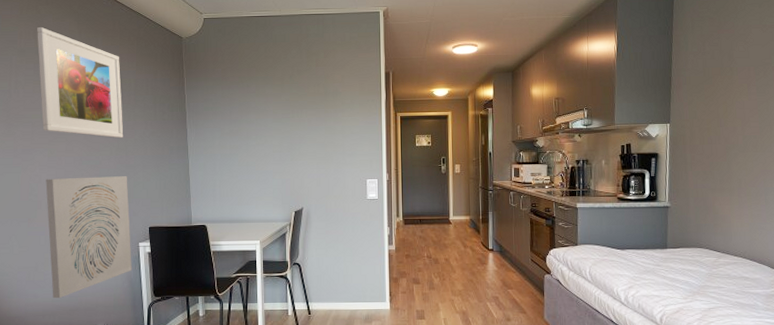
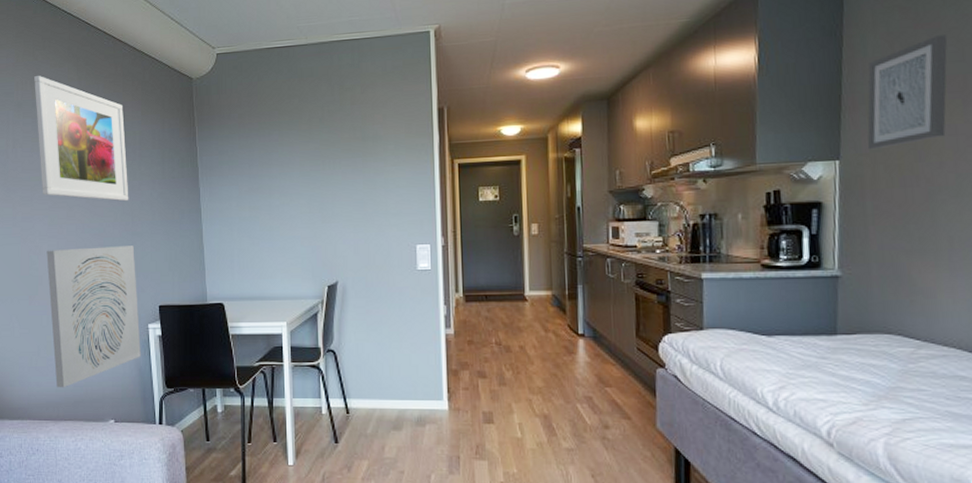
wall art: none [688,39,739,117] -> present [867,35,948,150]

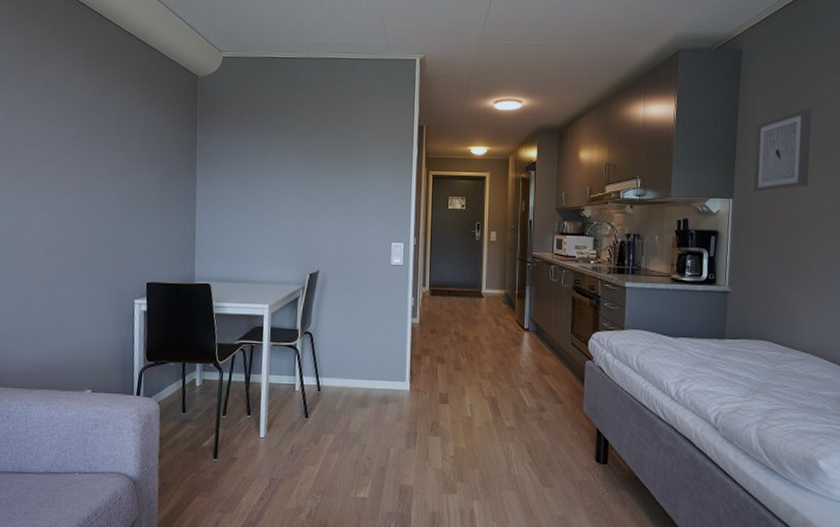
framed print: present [34,76,129,202] -> none [38,57,129,183]
wall art: present [46,246,141,388] -> none [34,223,127,357]

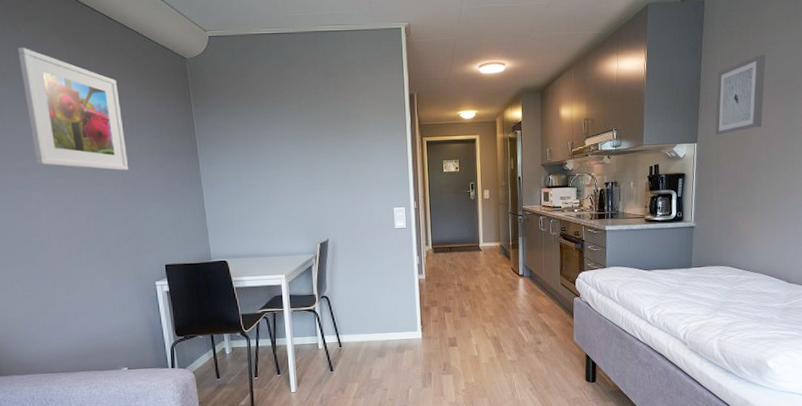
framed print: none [38,57,129,183] -> present [18,48,129,171]

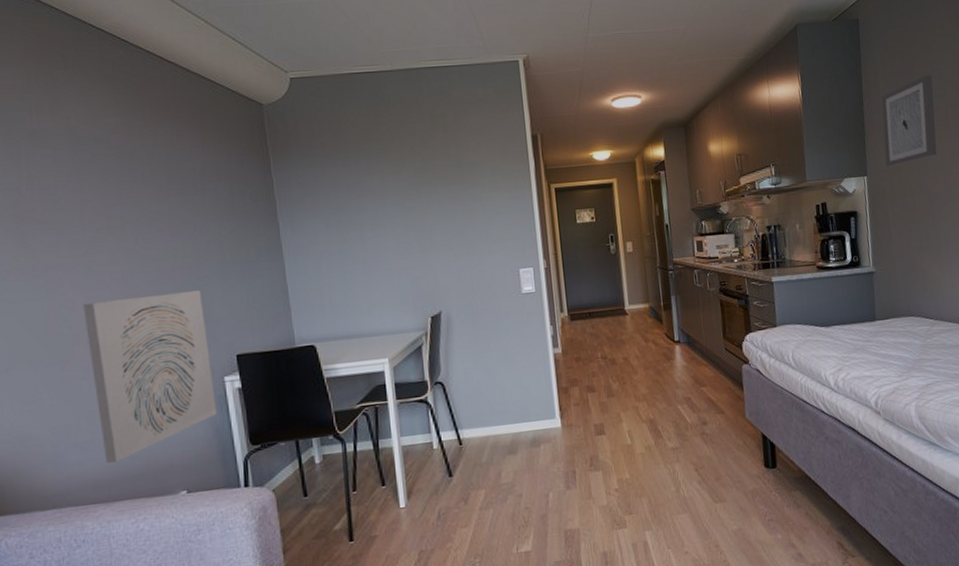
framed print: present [18,48,129,171] -> none [54,100,191,242]
wall art: none [46,212,150,343] -> present [83,290,217,464]

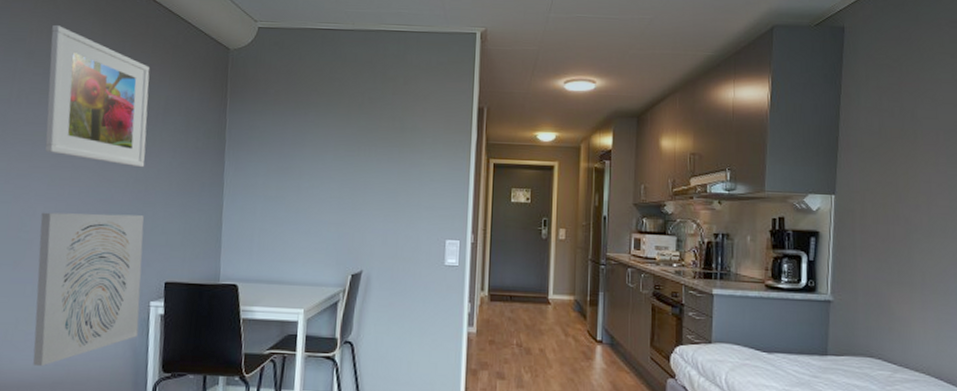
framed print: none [54,100,191,242] -> present [45,25,150,168]
wall art: present [881,75,937,167] -> none [858,94,925,189]

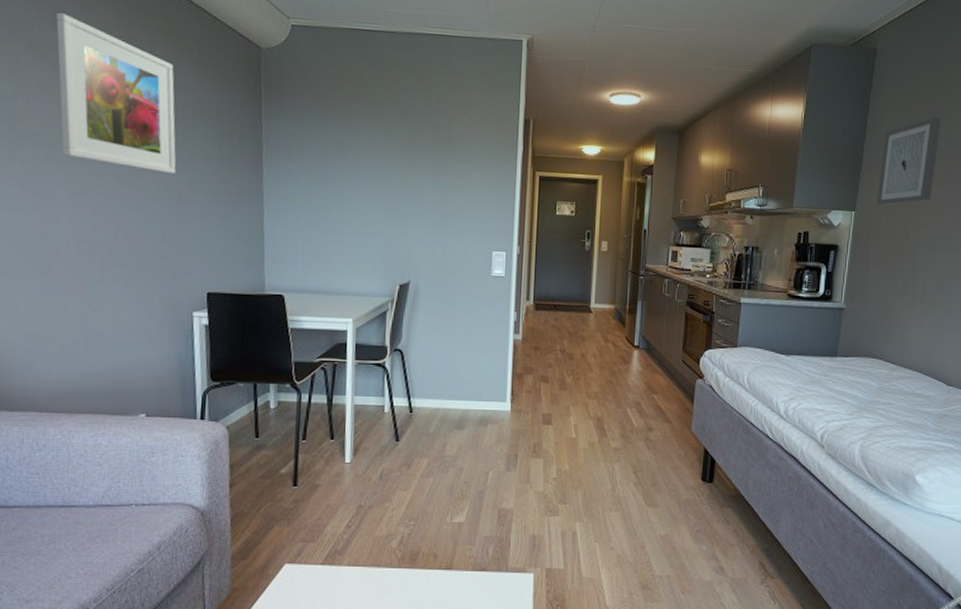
wall art: present [33,212,144,367] -> none [65,220,183,378]
wall art: none [858,94,925,189] -> present [876,117,942,206]

